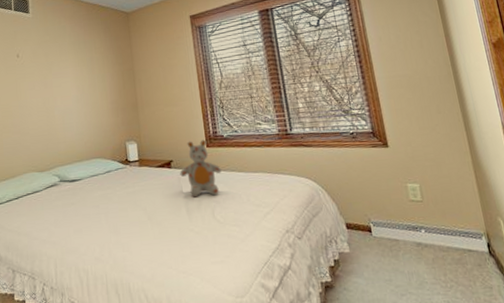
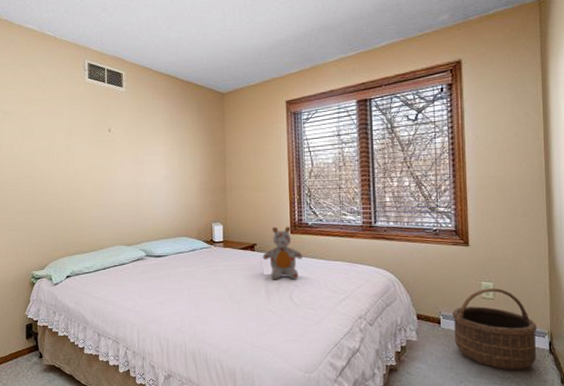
basket: none [382,188,477,278] -> present [453,287,538,370]

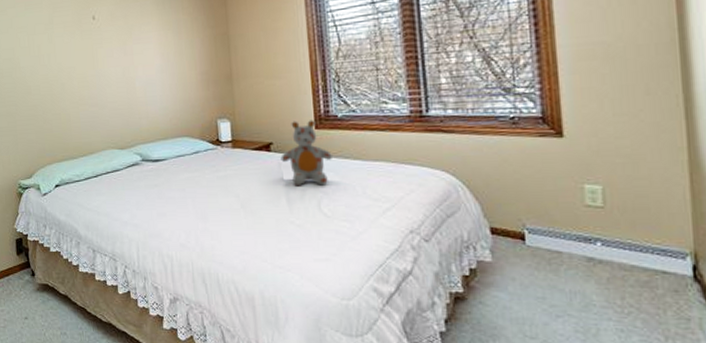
basket: present [453,287,538,370] -> none [542,191,673,303]

